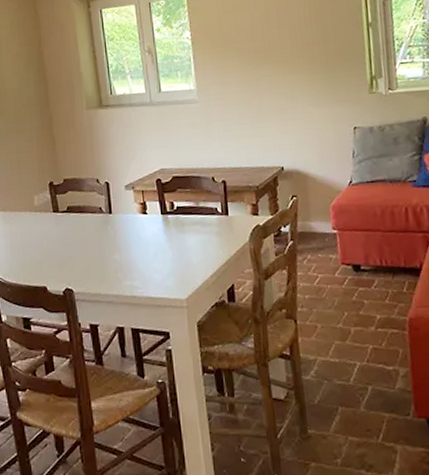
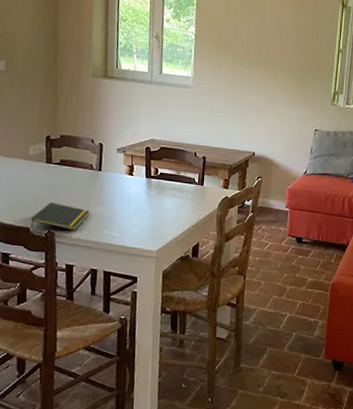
notepad: none [45,255,107,288] -> present [30,202,91,231]

